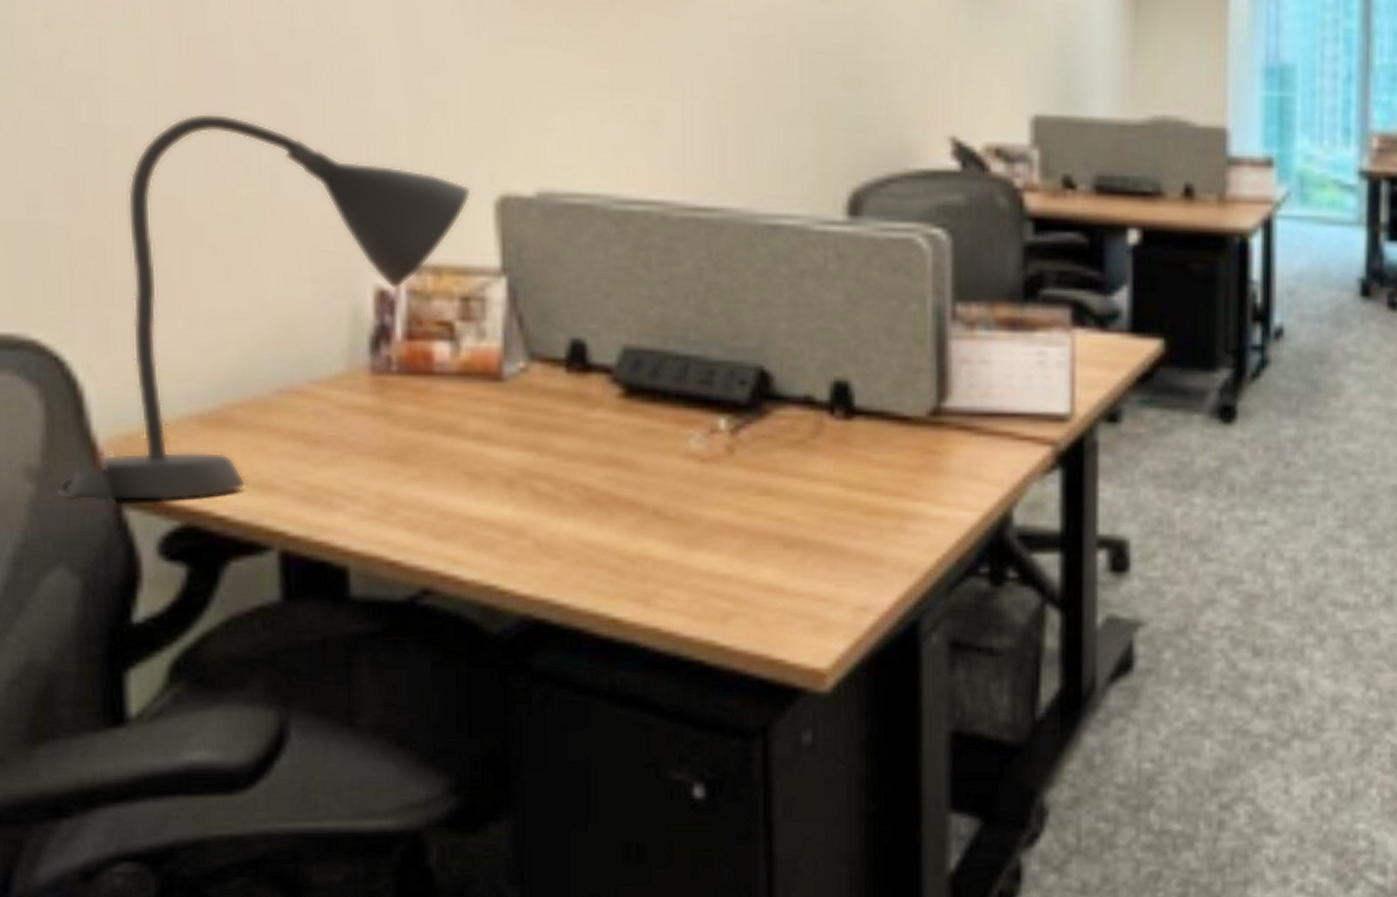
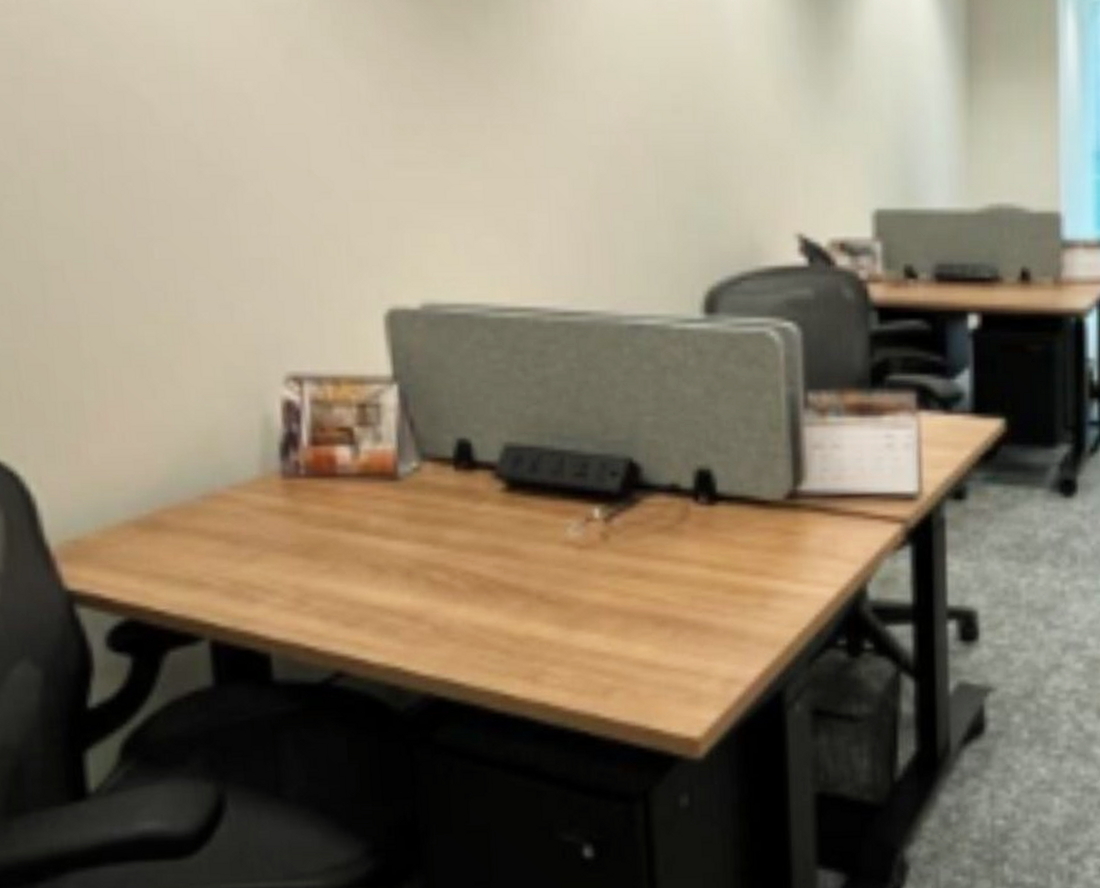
desk lamp: present [57,113,471,501] -> none [18,245,363,601]

